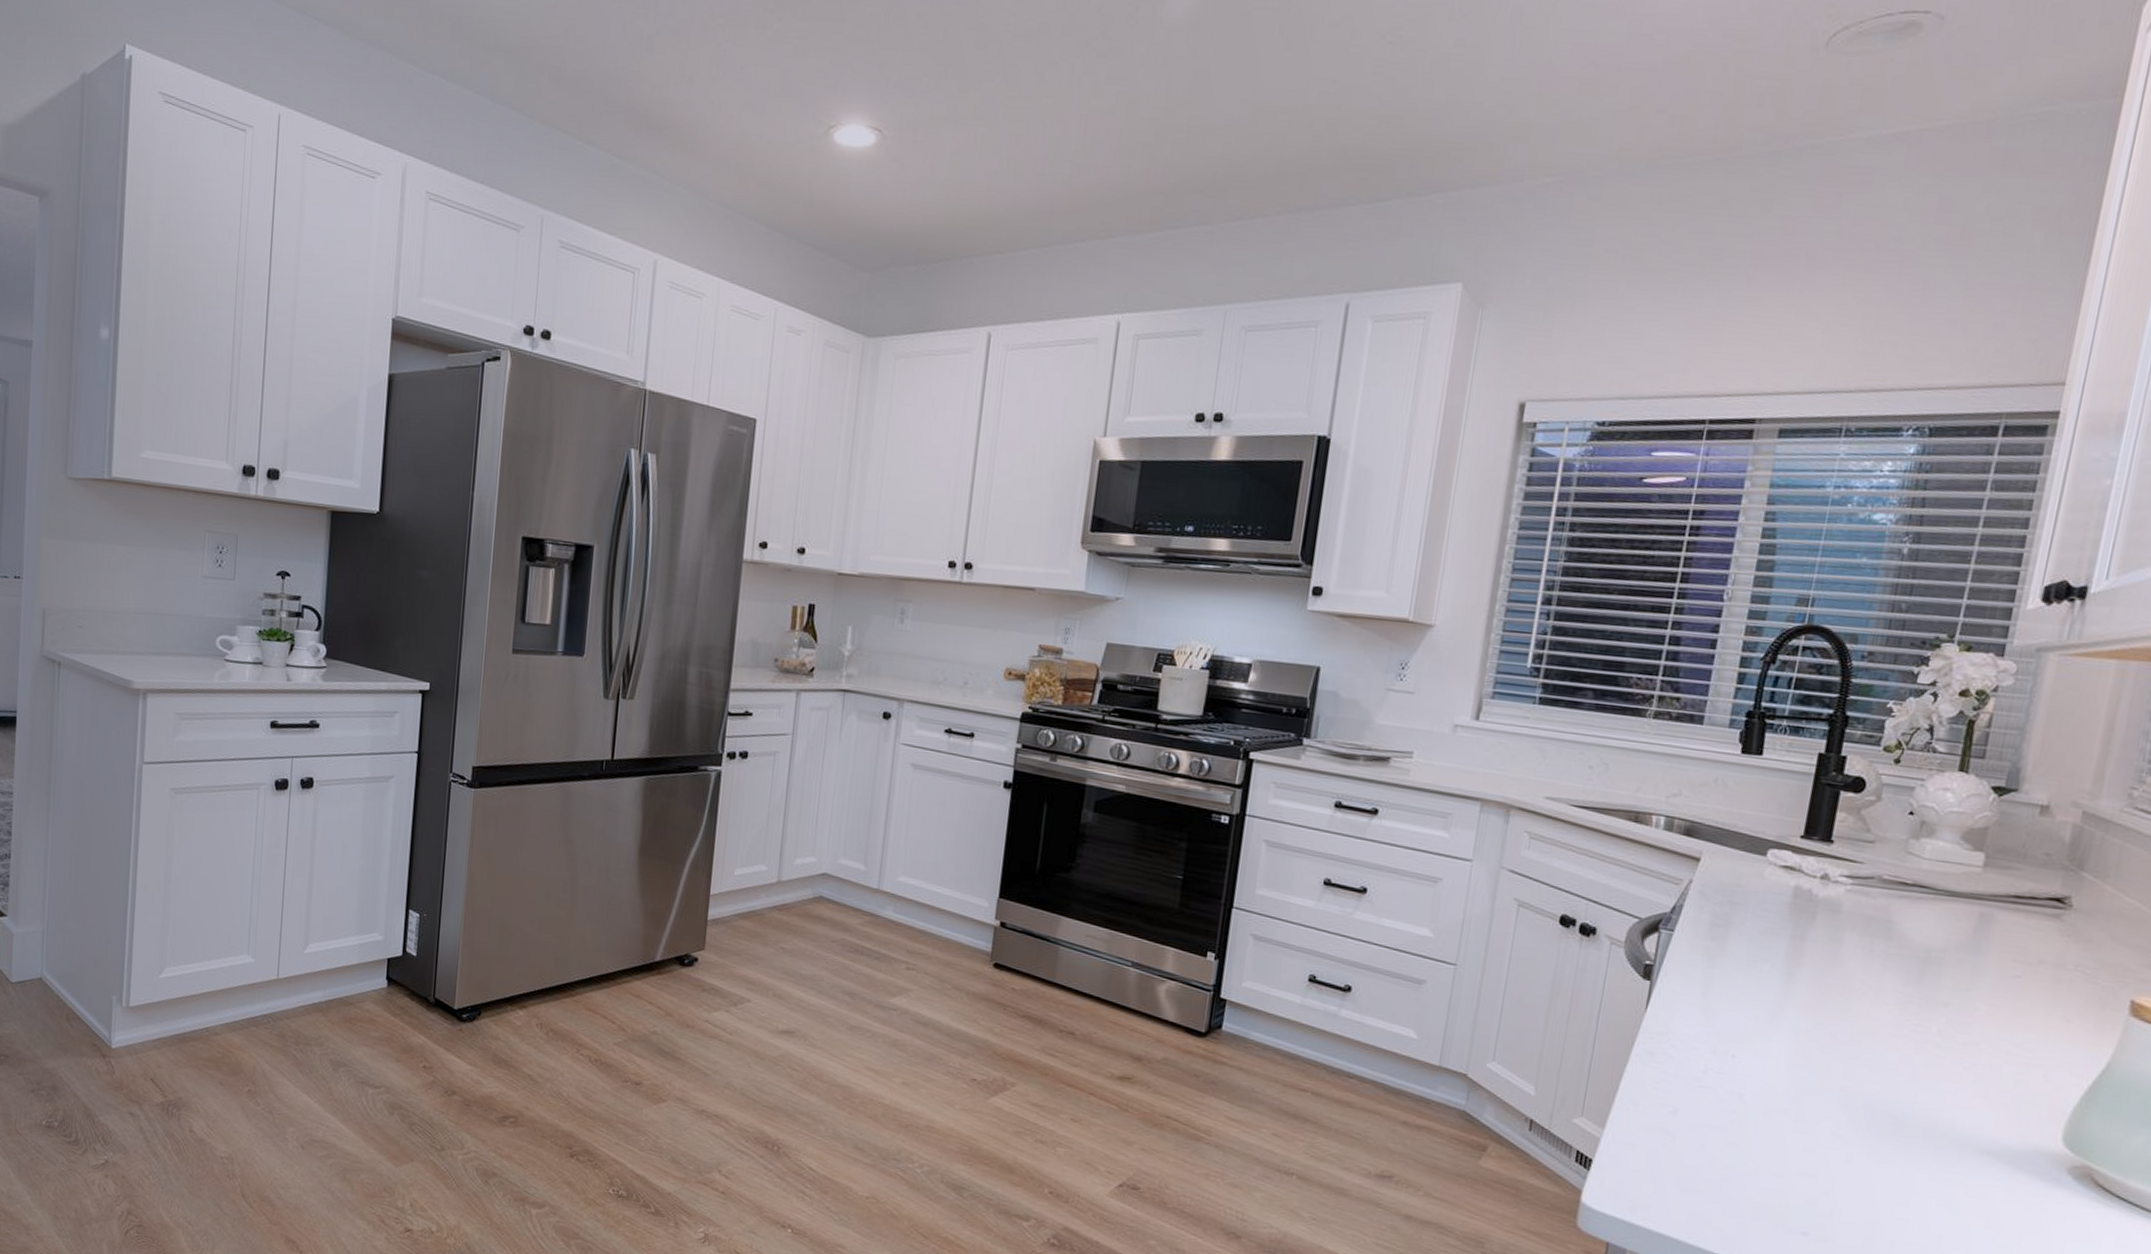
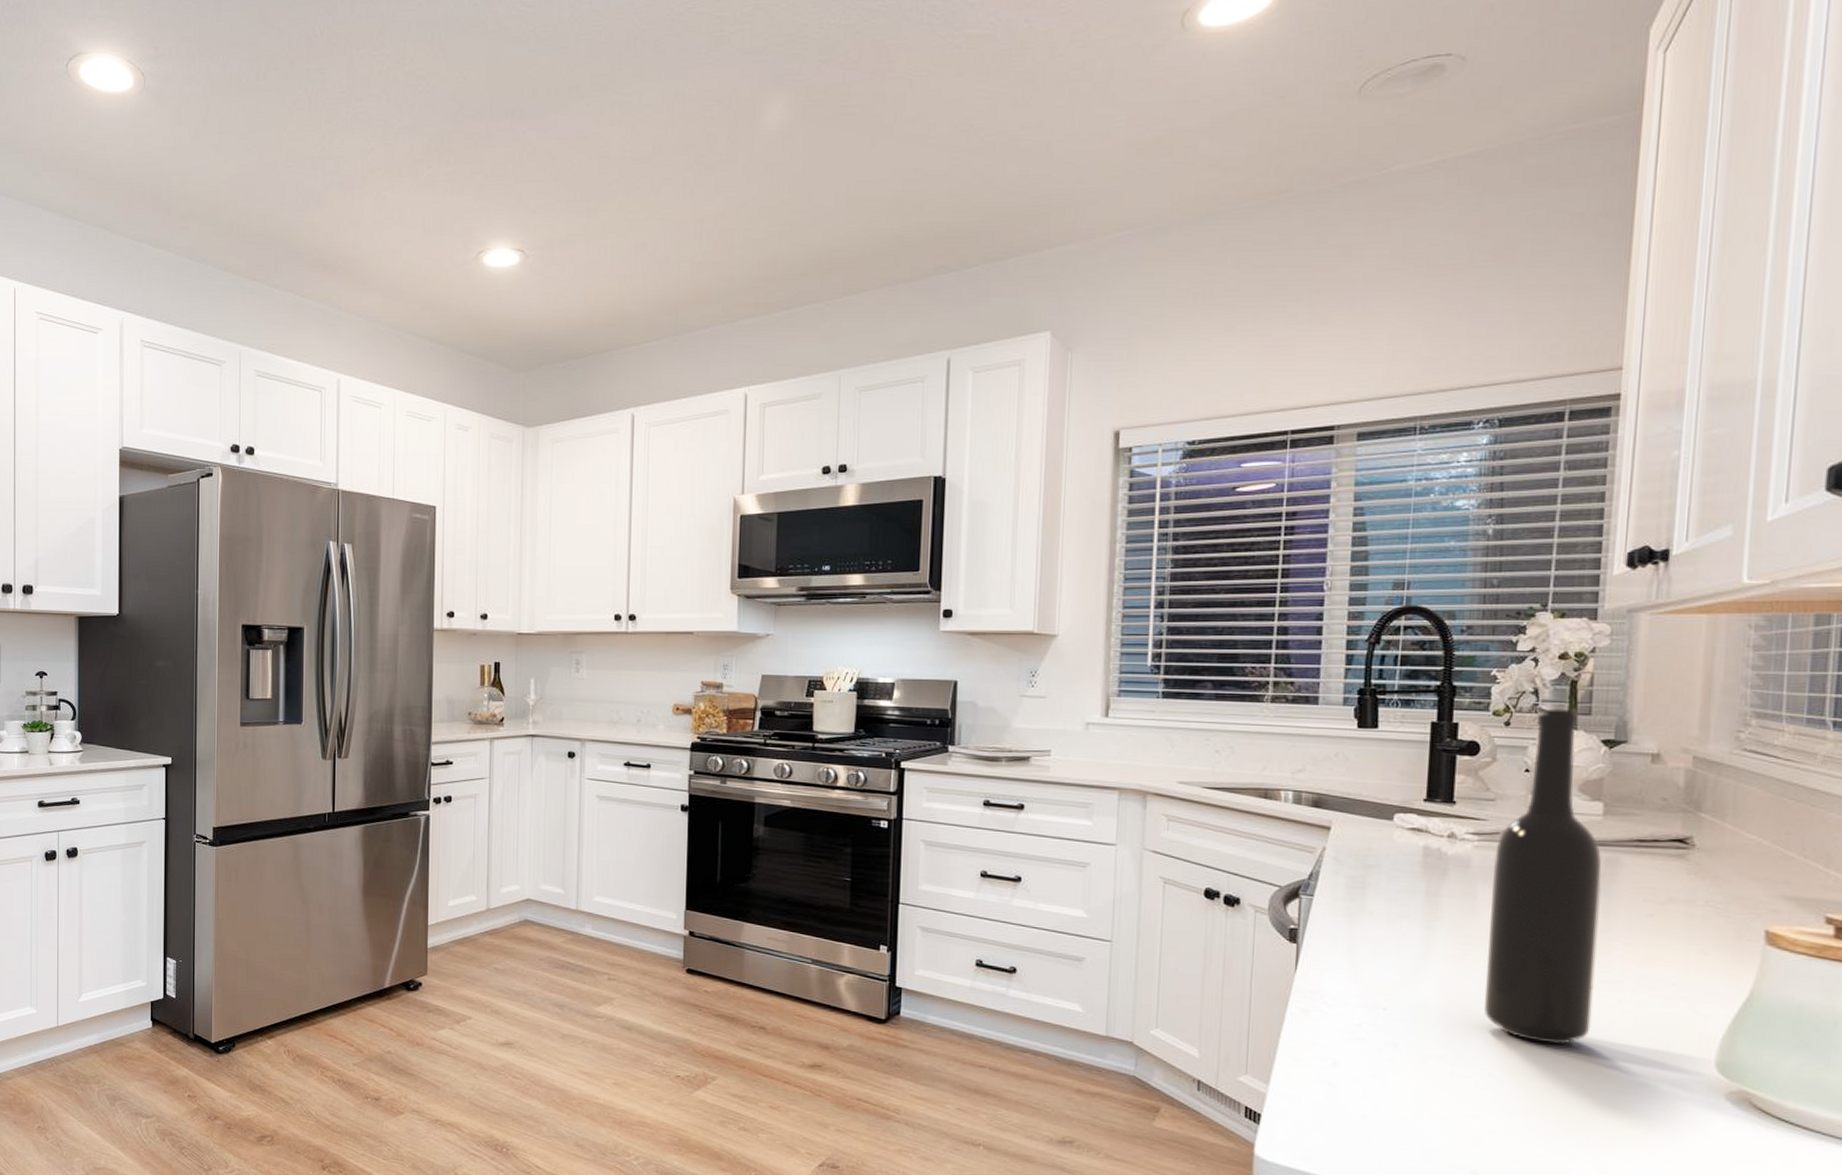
bottle: none [1835,747,1976,1106] -> present [1484,708,1602,1044]

